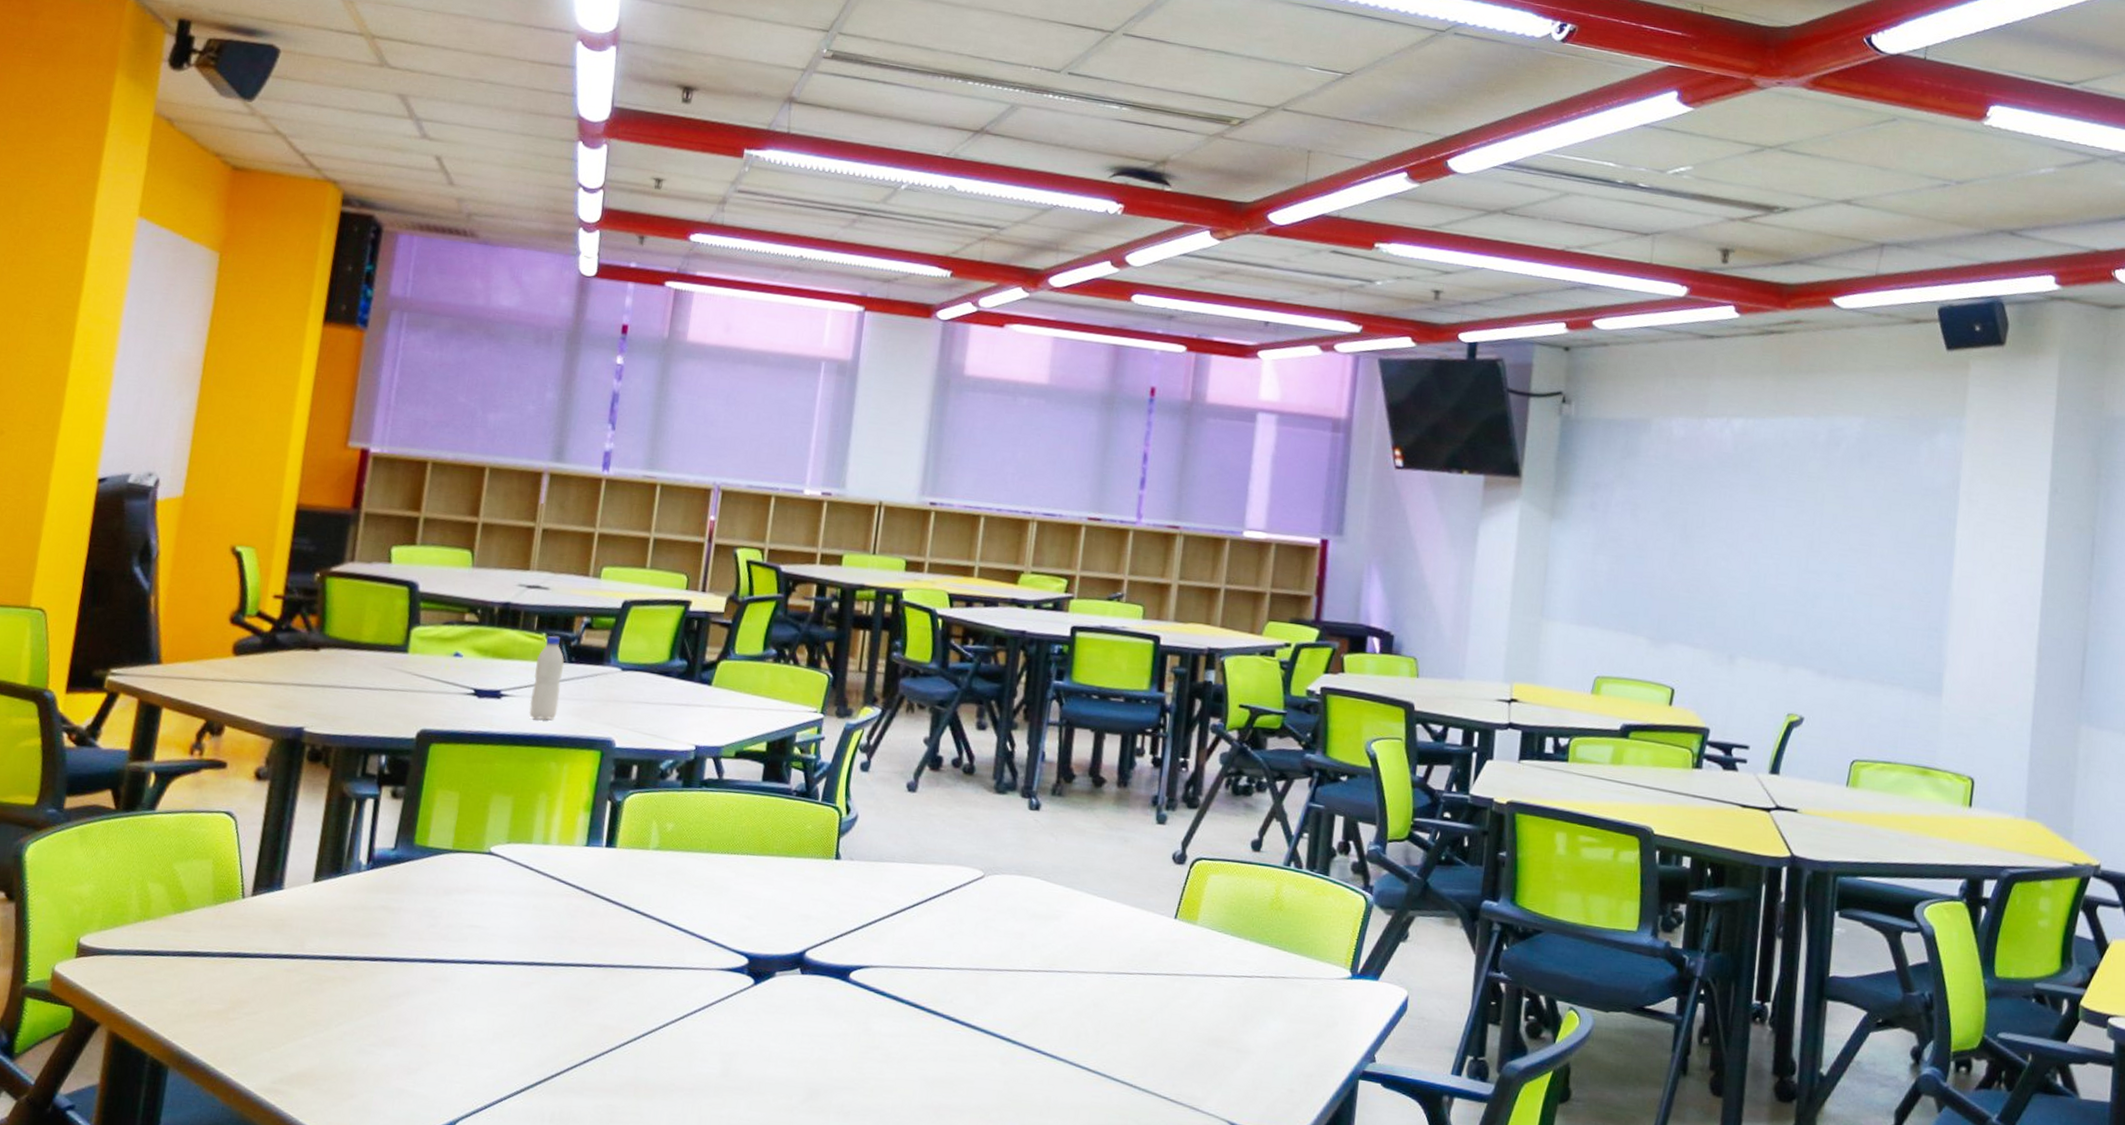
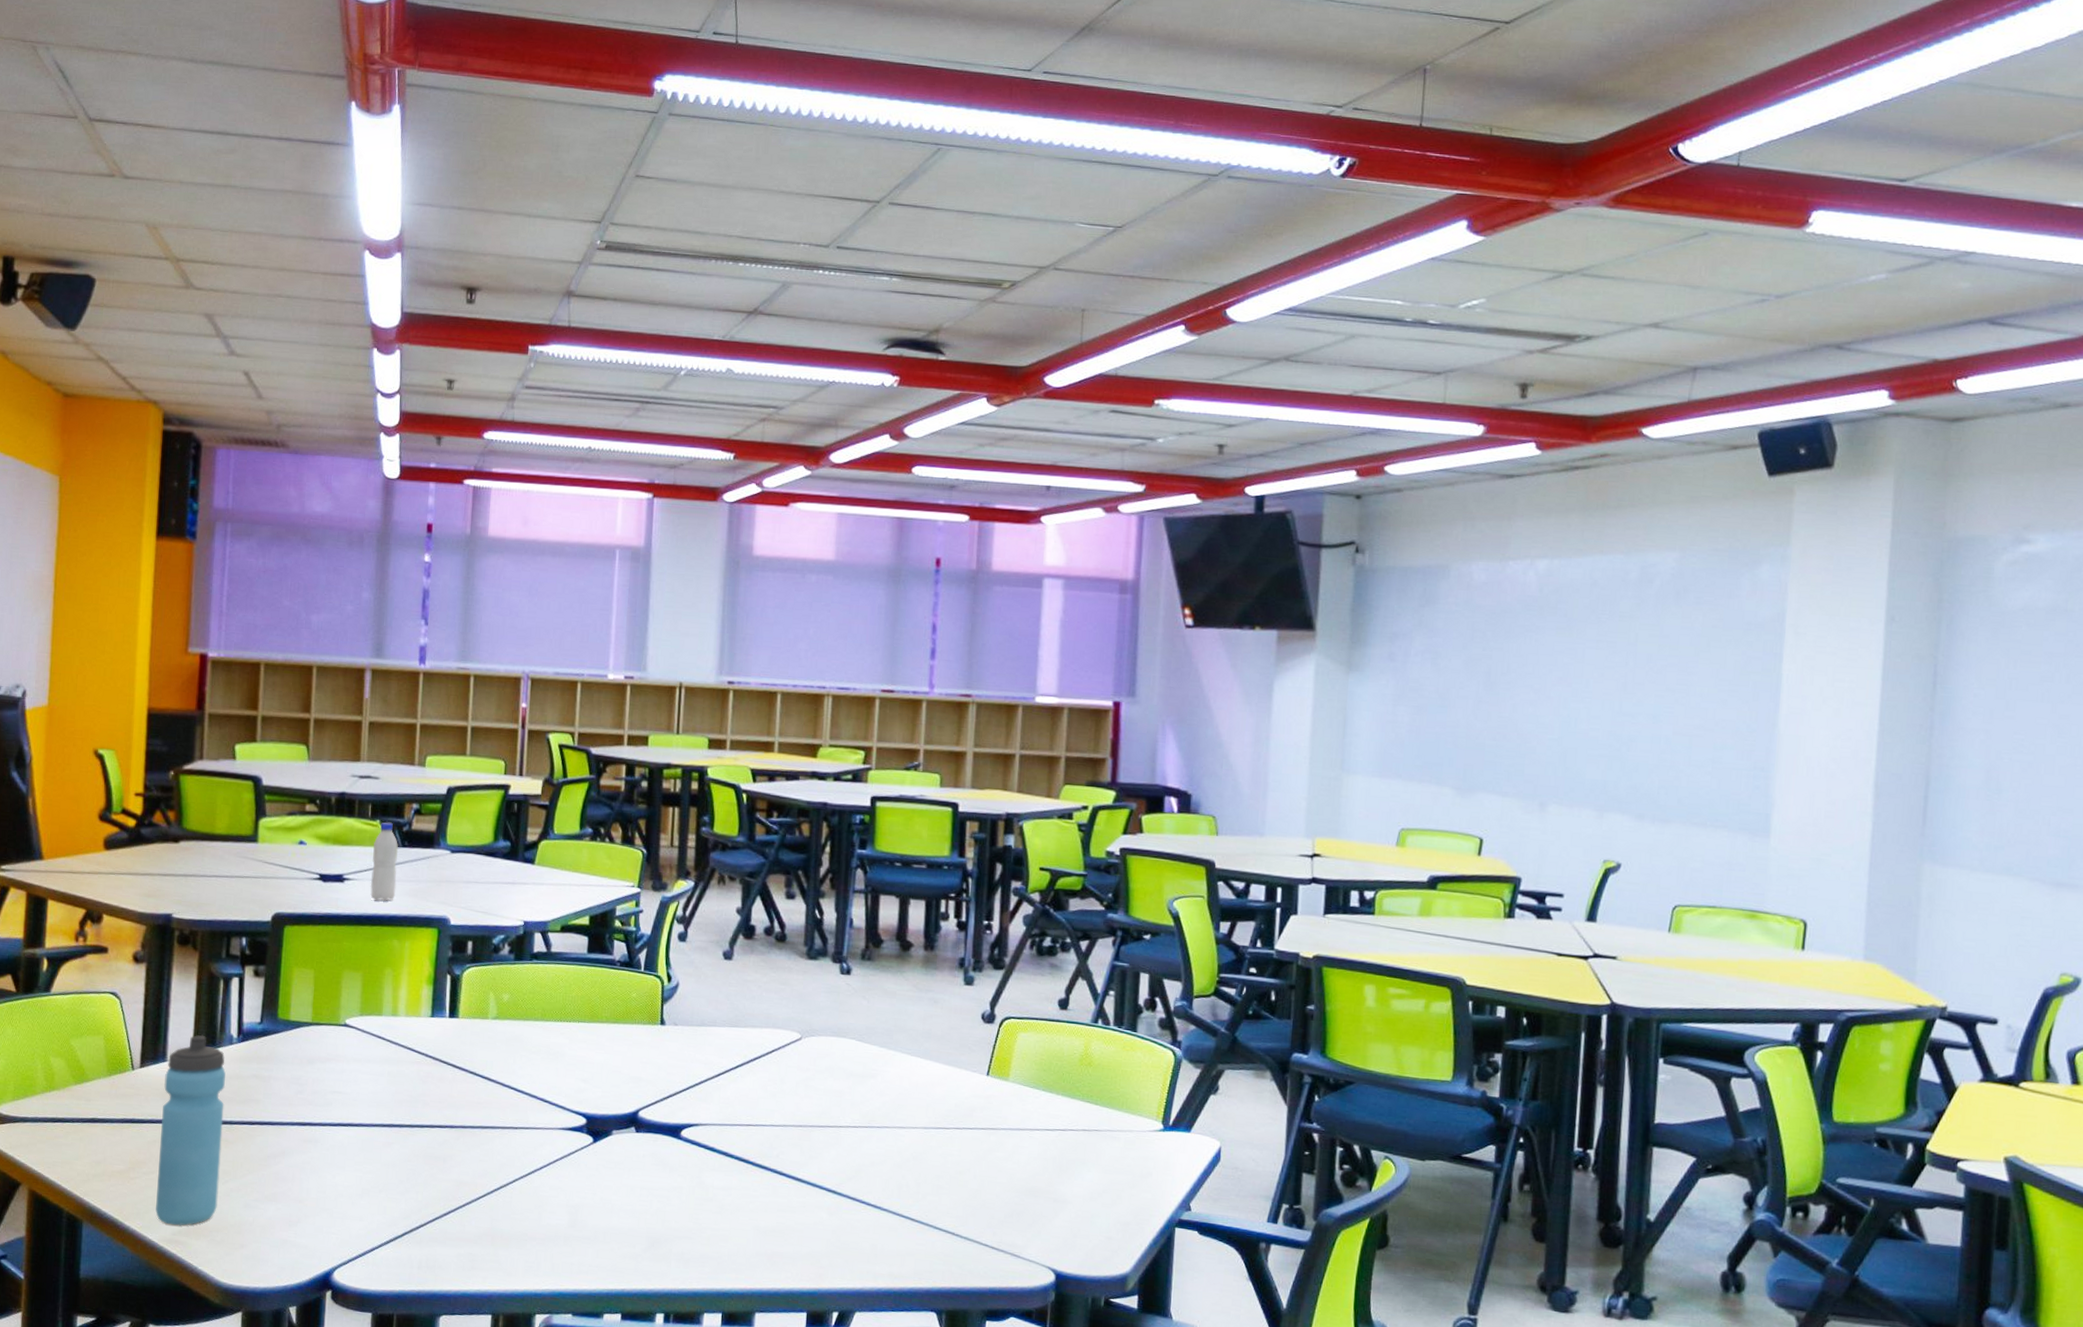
water bottle: none [255,860,350,1073] -> present [155,1034,226,1226]

